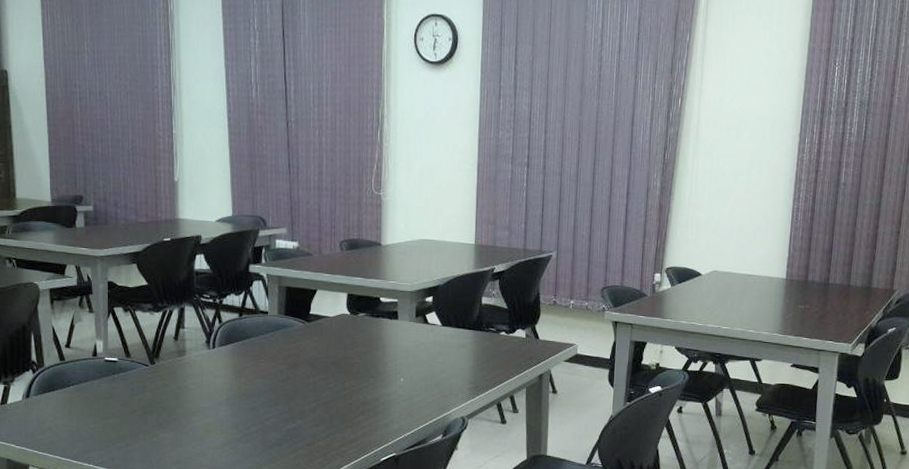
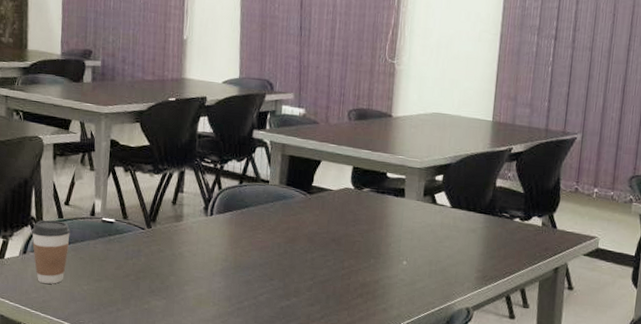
coffee cup: none [33,363,73,425] -> present [31,220,70,284]

